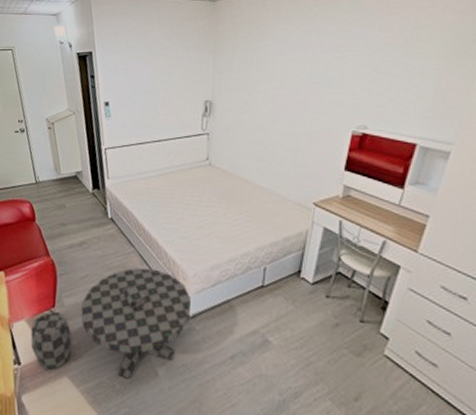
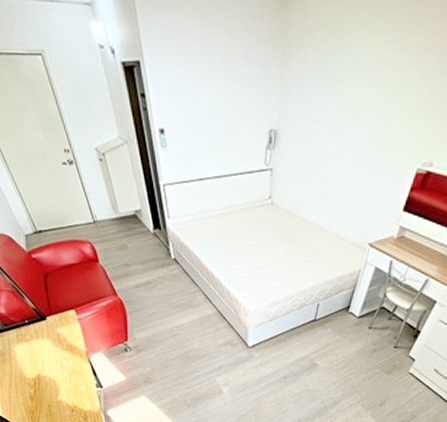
coffee table: present [30,267,192,379] -> none [108,305,252,396]

